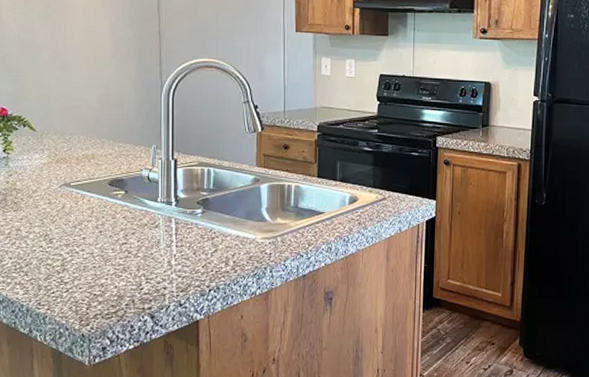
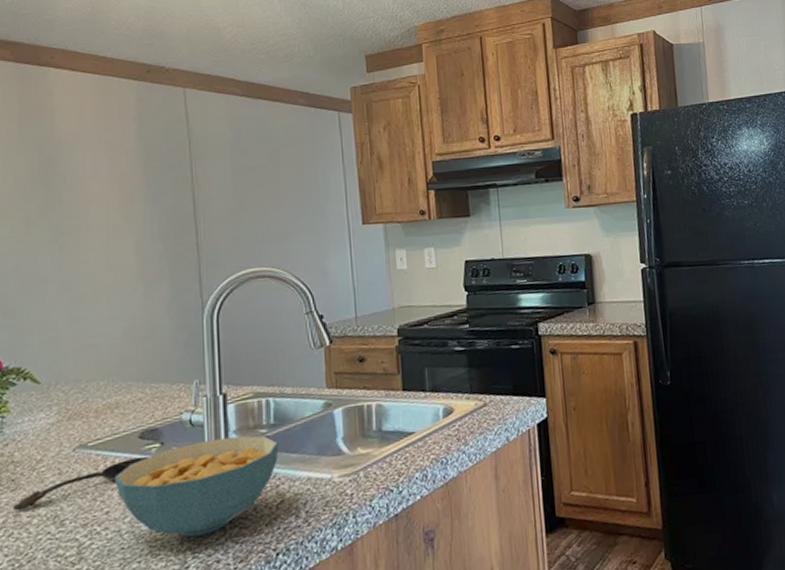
spoon: none [15,199,116,227] -> present [12,456,150,511]
cereal bowl: none [90,194,216,266] -> present [115,435,279,537]

